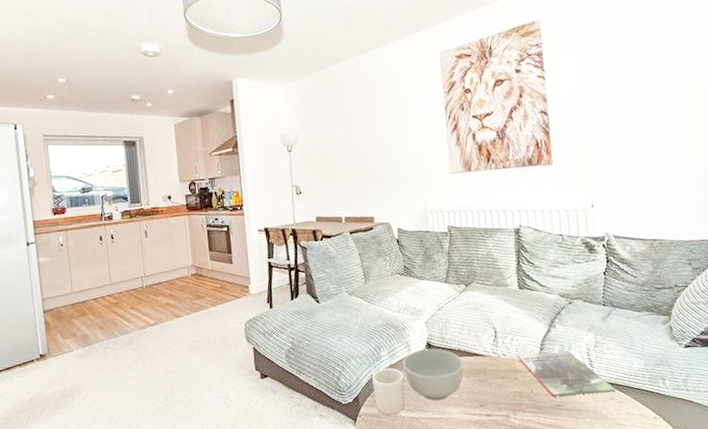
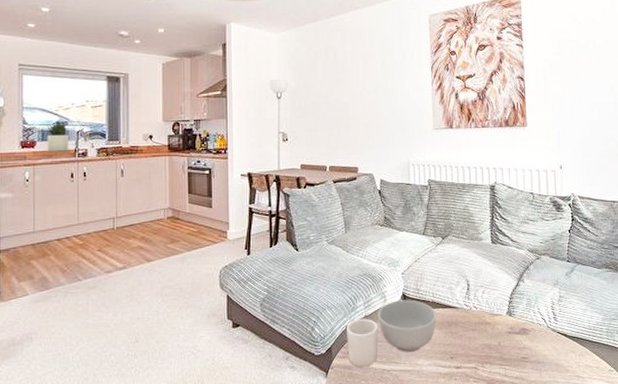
planter: none [74,189,98,219] -> present [45,123,71,153]
magazine: present [516,350,616,396] -> none [486,304,576,349]

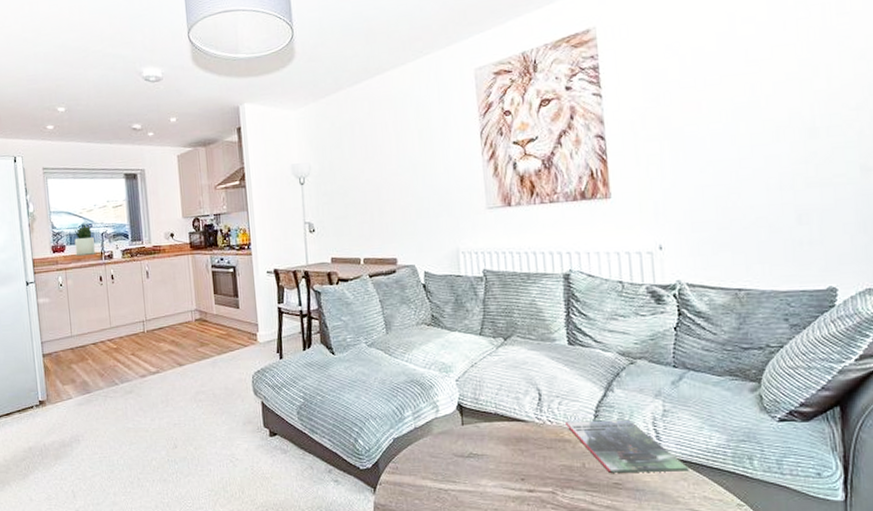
mug: present [347,318,379,367] -> none [394,430,433,485]
bowl: present [378,300,437,352] -> none [429,411,502,470]
magazine: none [486,304,576,349] -> present [564,419,689,473]

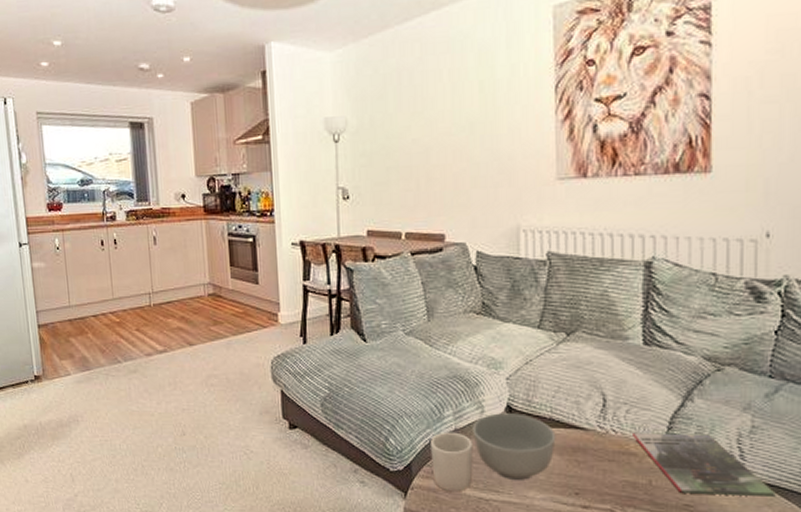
planter: present [73,225,98,257] -> none [71,181,99,217]
mug: none [394,430,433,485] -> present [431,432,473,492]
bowl: none [429,411,502,470] -> present [472,413,556,480]

